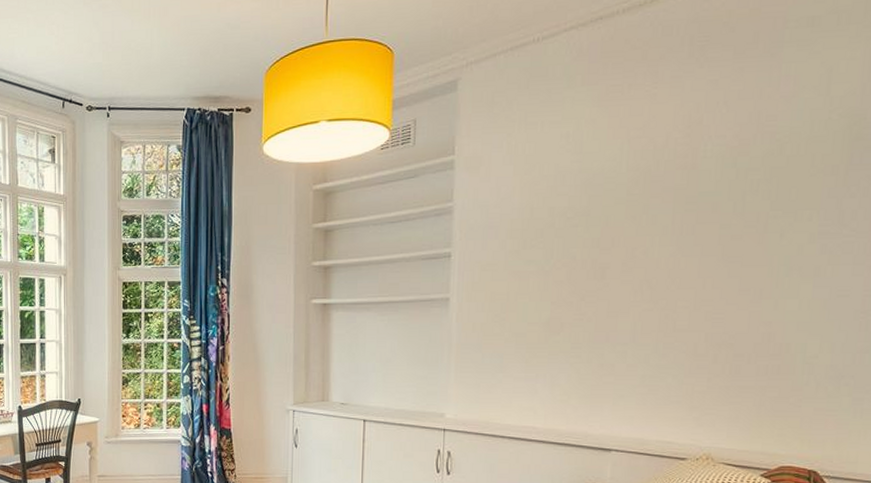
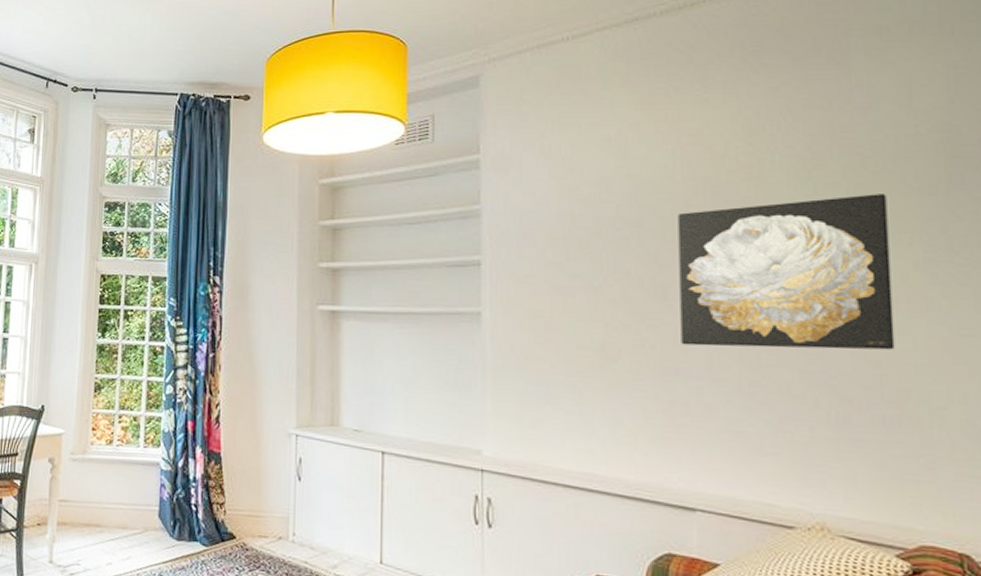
wall art: none [612,176,796,317] -> present [677,194,895,350]

